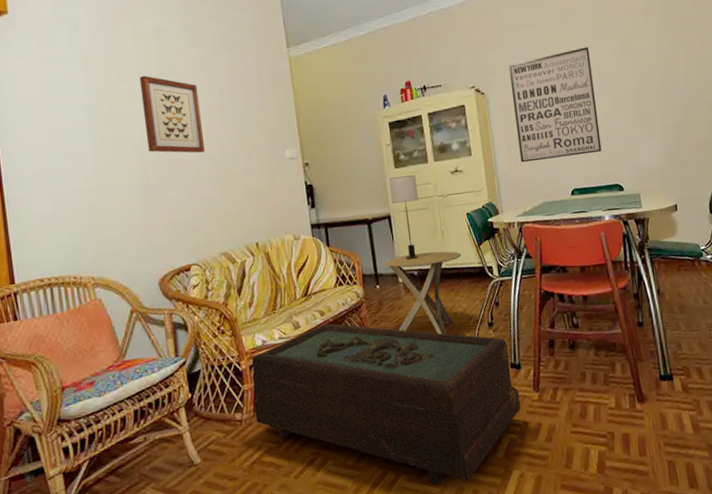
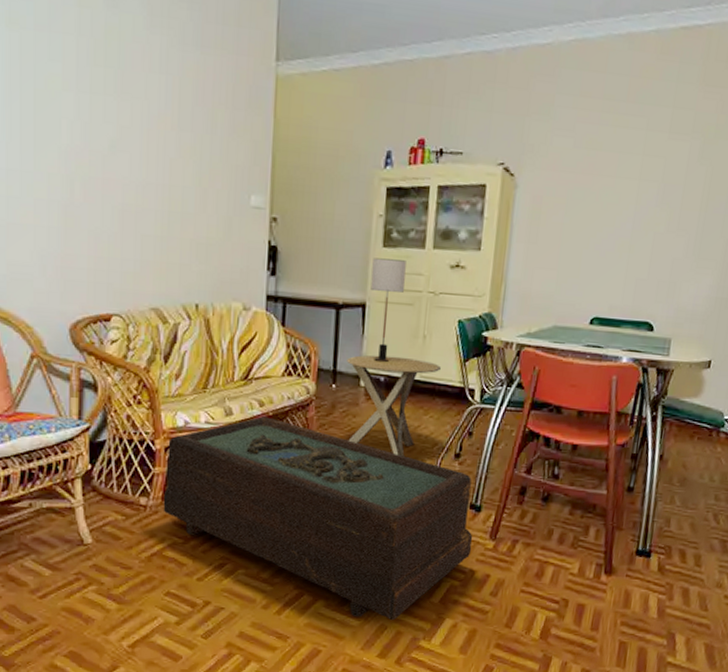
wall art: present [139,75,205,153] -> none [77,58,152,177]
wall art: present [508,47,602,163] -> none [538,141,659,279]

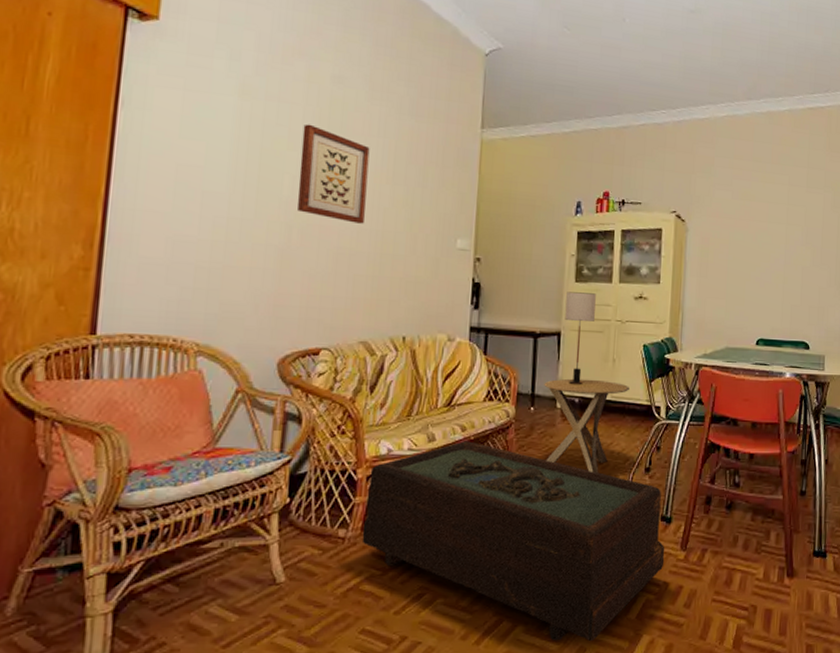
wall art: none [77,58,152,177] -> present [297,124,370,224]

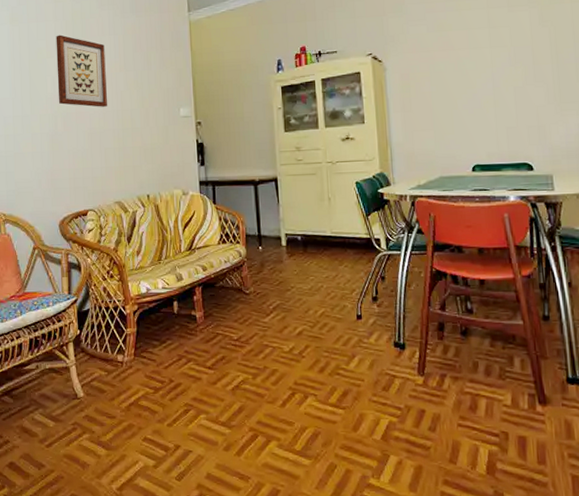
coffee table: present [362,441,665,642] -> none [135,279,403,459]
side table: present [544,378,629,474] -> none [268,218,347,304]
table lamp: present [565,291,596,385] -> none [278,140,306,225]

